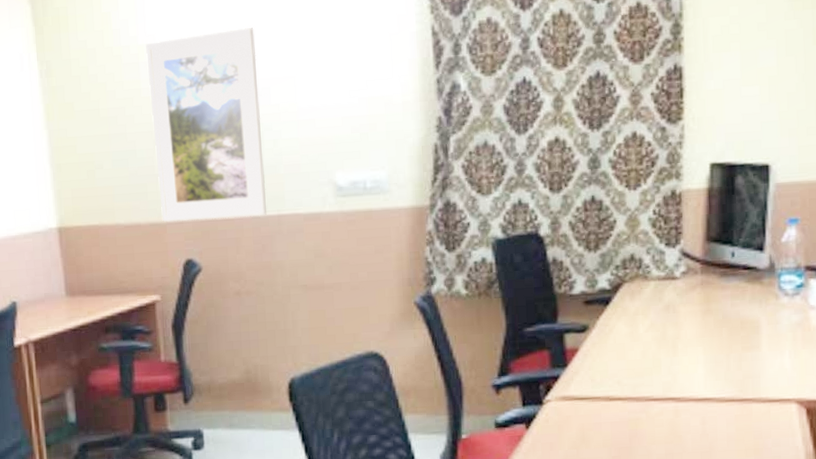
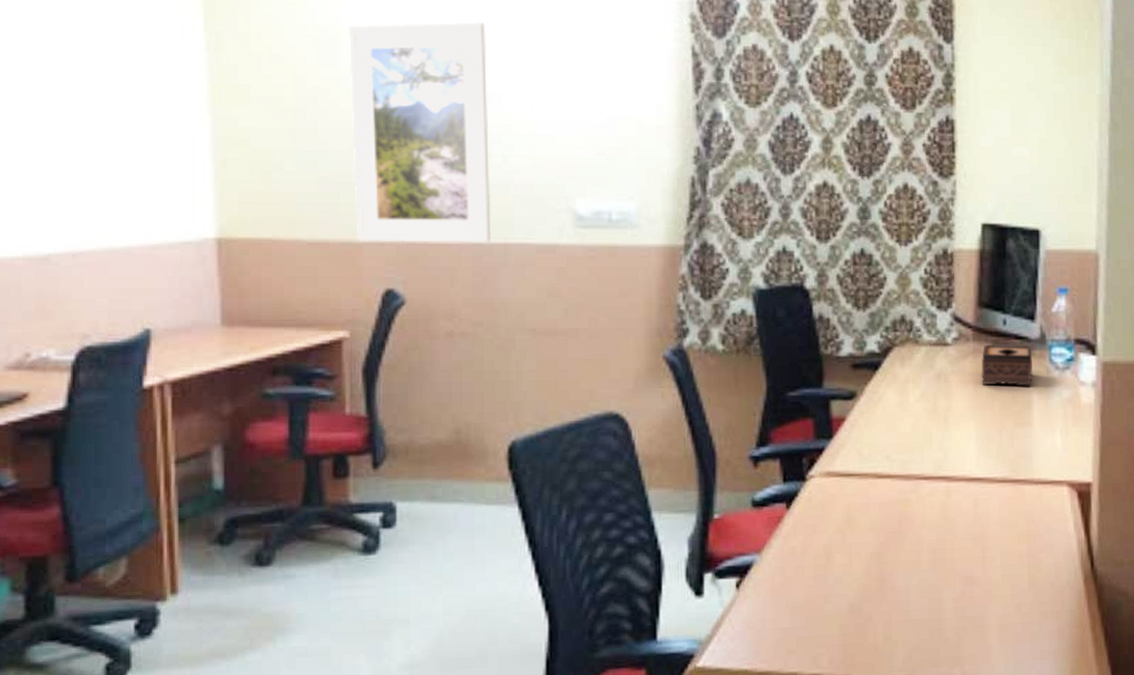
tissue box: none [709,274,762,313] -> present [981,345,1033,386]

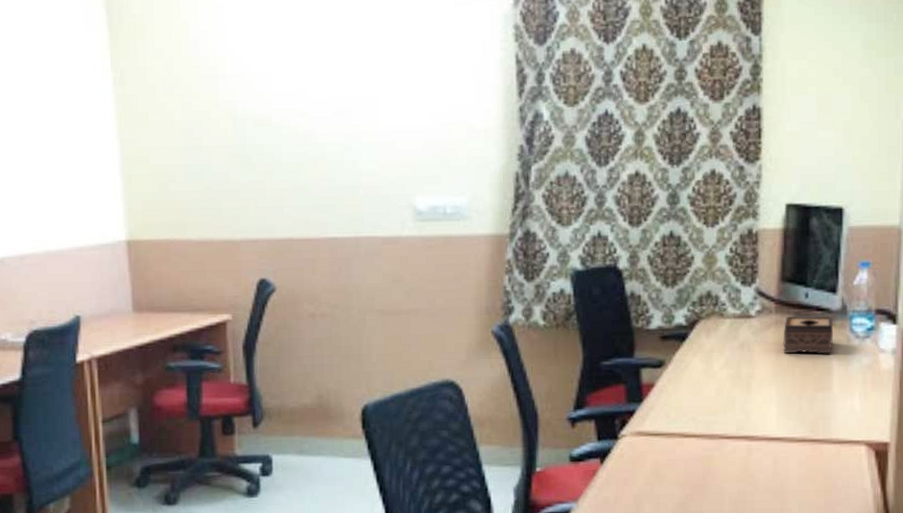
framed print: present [349,22,491,243] -> none [225,46,344,239]

